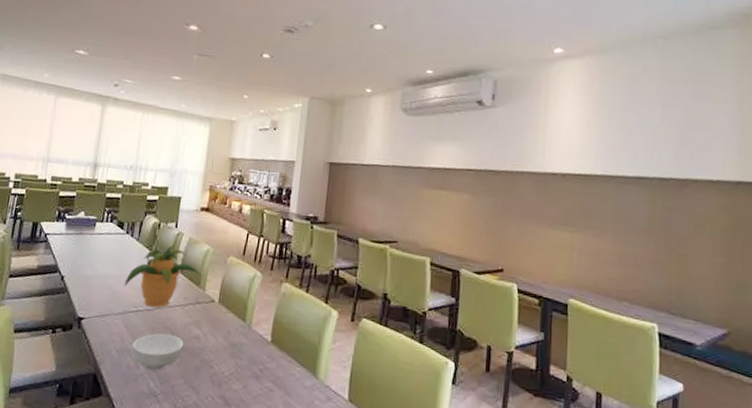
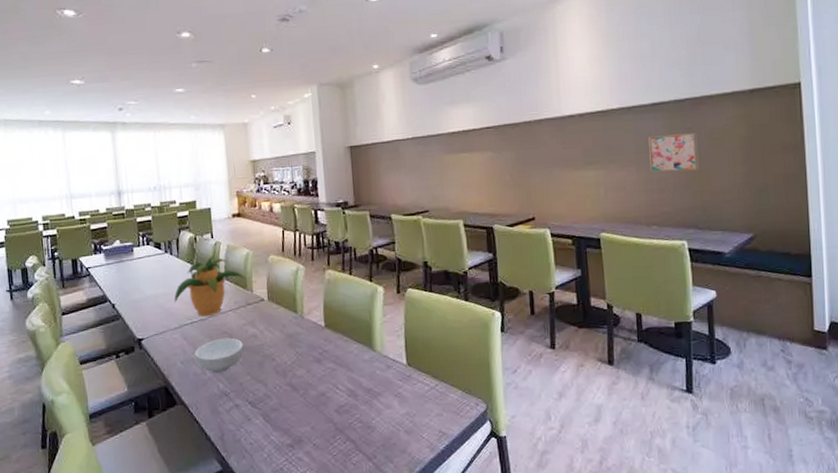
wall art: none [627,209,678,254] -> present [648,133,699,173]

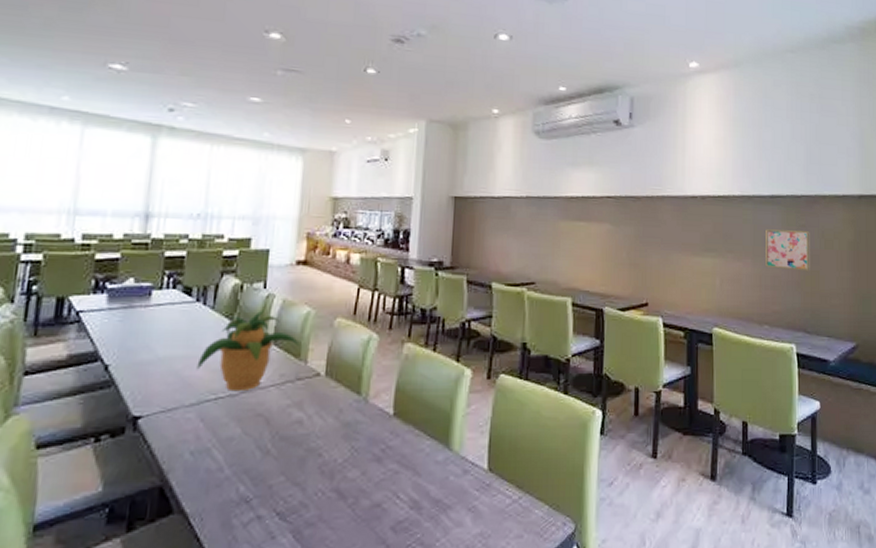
cereal bowl: present [194,337,244,373] -> none [211,422,282,470]

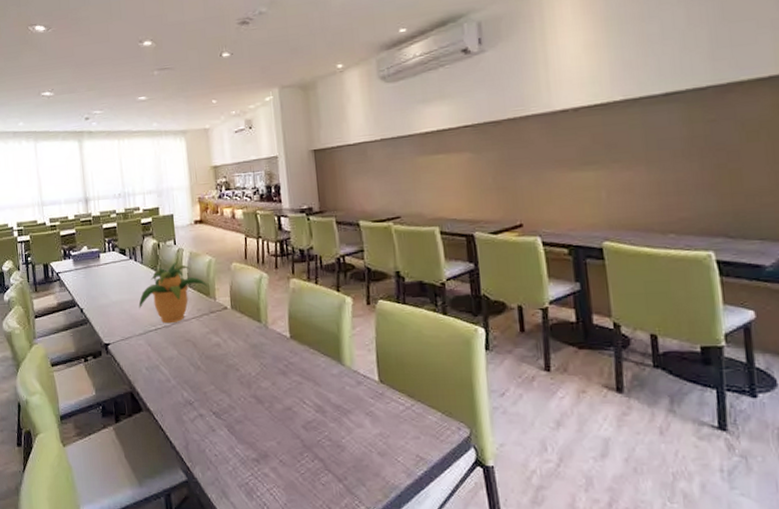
wall art: present [766,229,810,272] -> none [661,125,728,173]

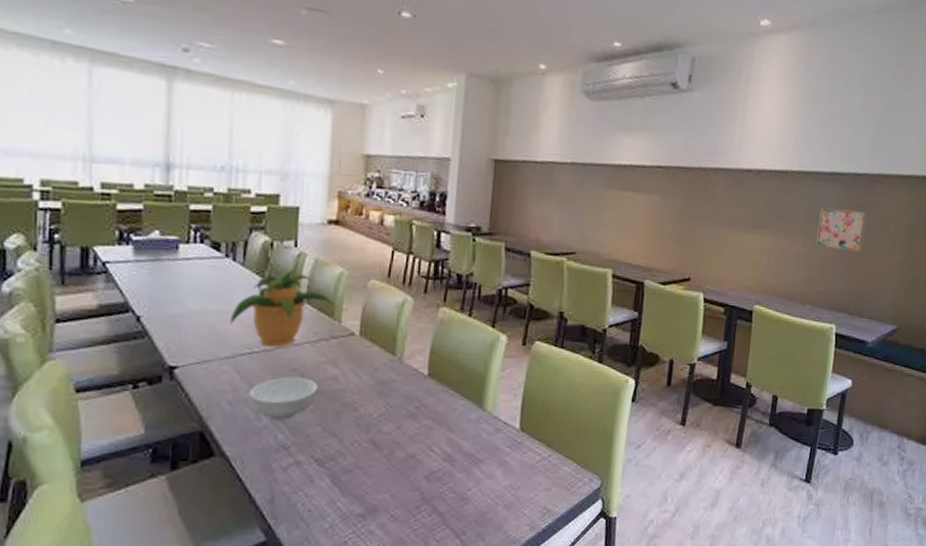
cereal bowl: none [159,345,207,381] -> present [249,376,318,420]
wall art: none [661,125,728,173] -> present [816,208,867,253]

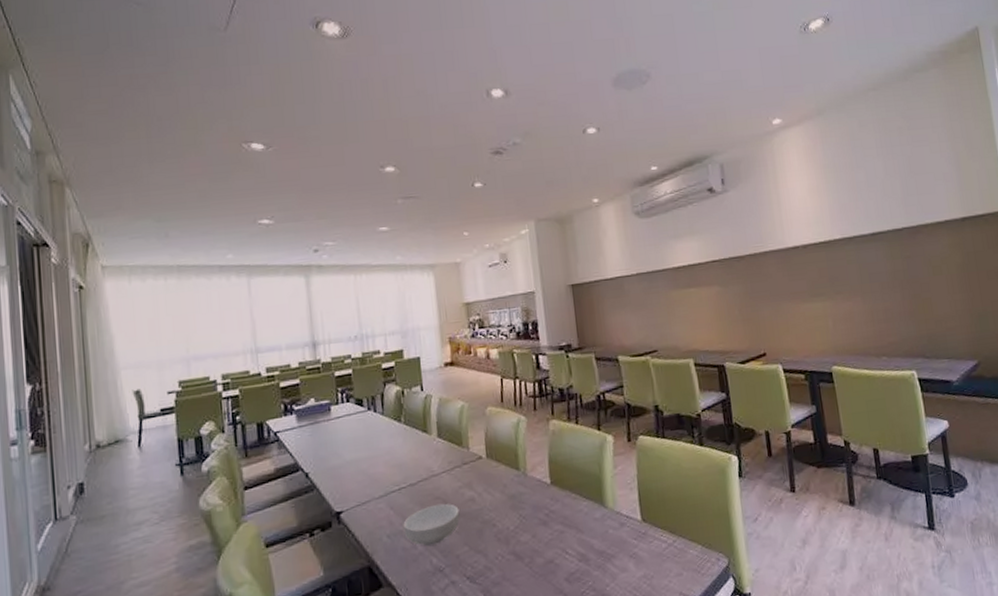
potted plant: present [229,268,333,347] -> none [378,409,460,482]
wall art: present [816,208,867,253] -> none [871,261,922,302]

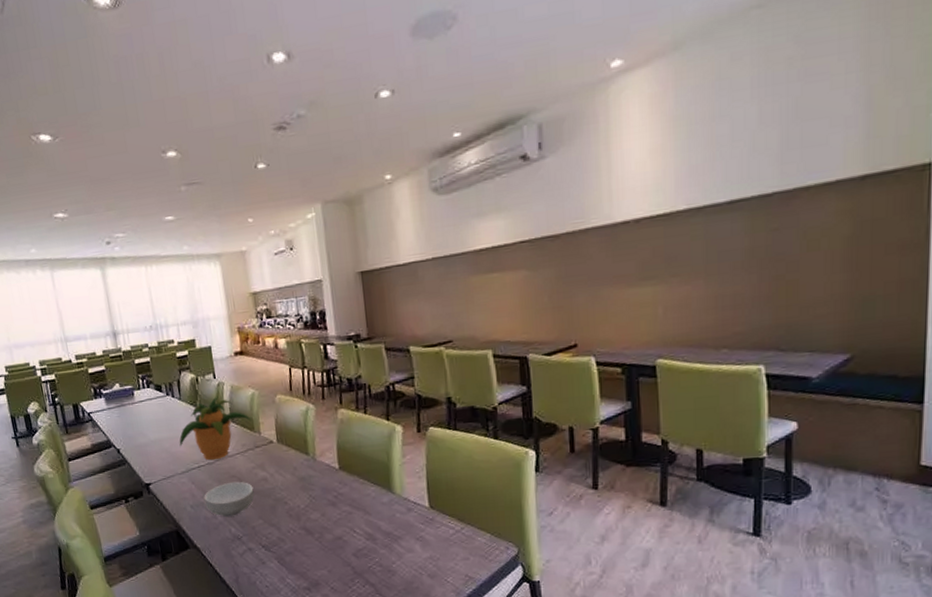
potted plant: none [378,409,460,482] -> present [179,395,252,461]

